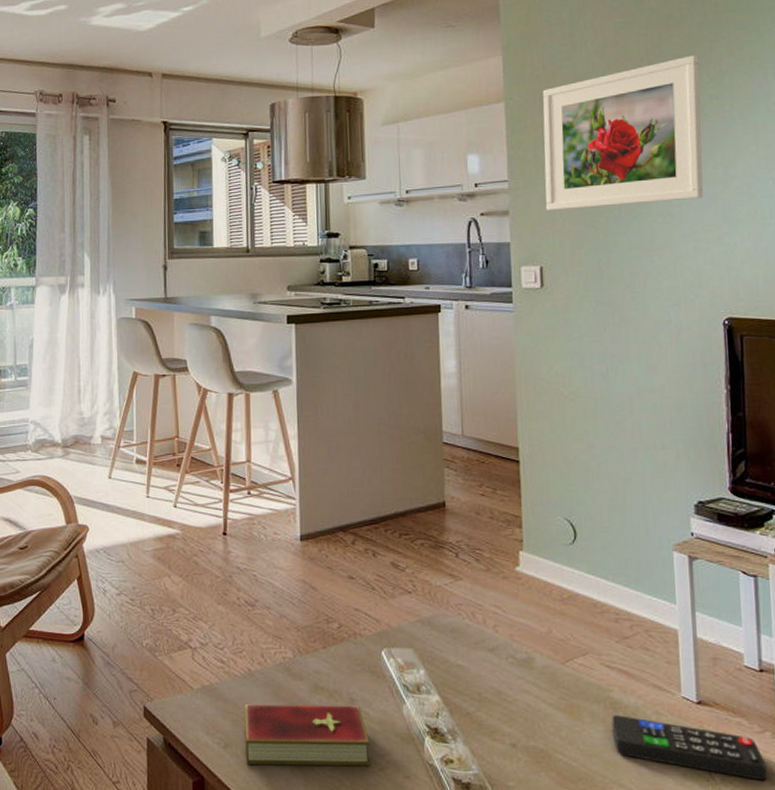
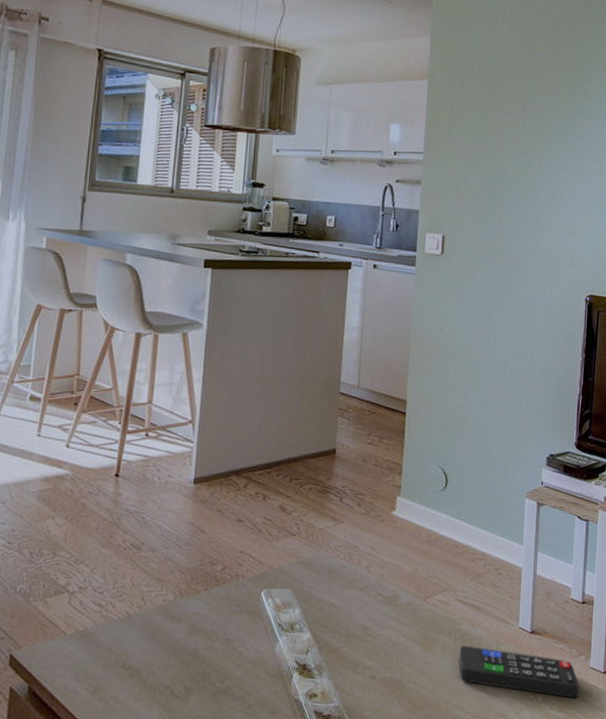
hardcover book: present [244,704,370,766] -> none [114,645,241,709]
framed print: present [543,55,704,211] -> none [453,62,591,189]

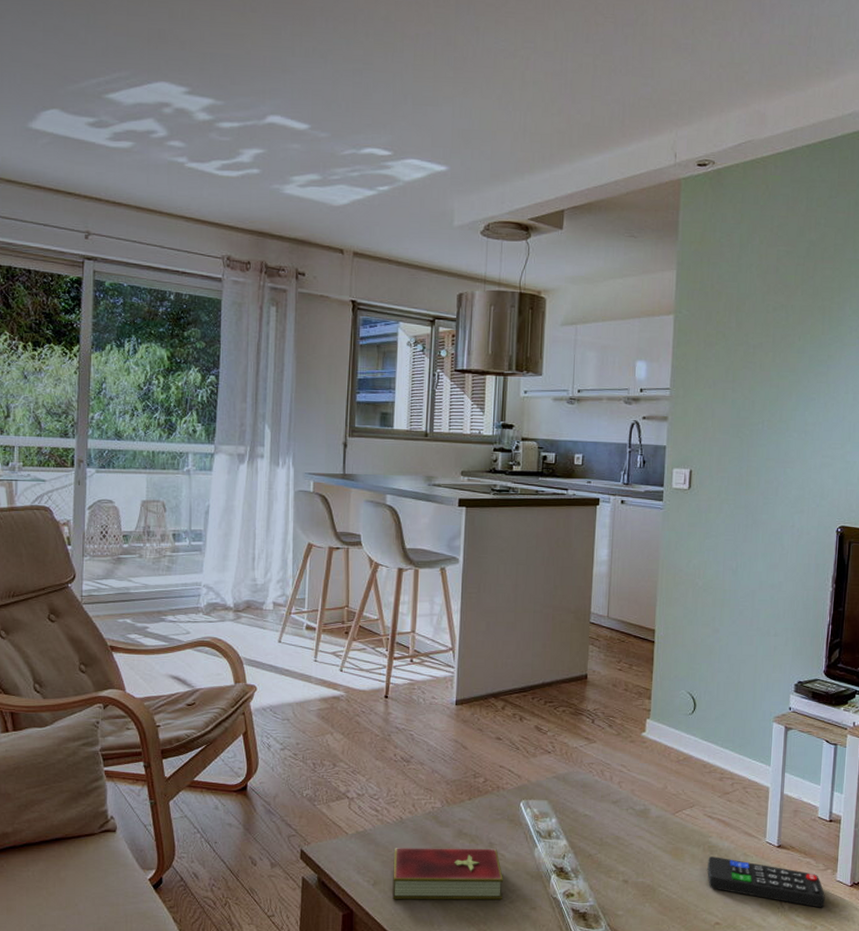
hardcover book: none [114,645,241,709] -> present [392,848,504,899]

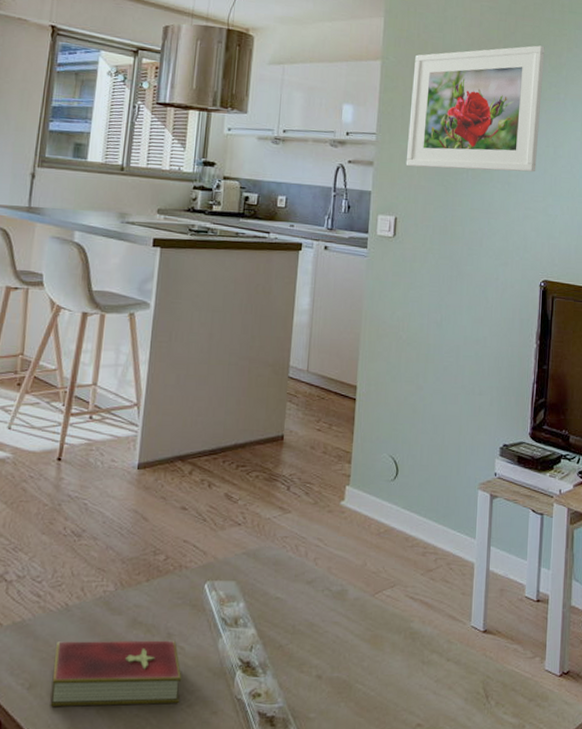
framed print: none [700,288,845,420] -> present [405,45,545,172]
remote control: present [707,856,825,908] -> none [408,645,533,703]

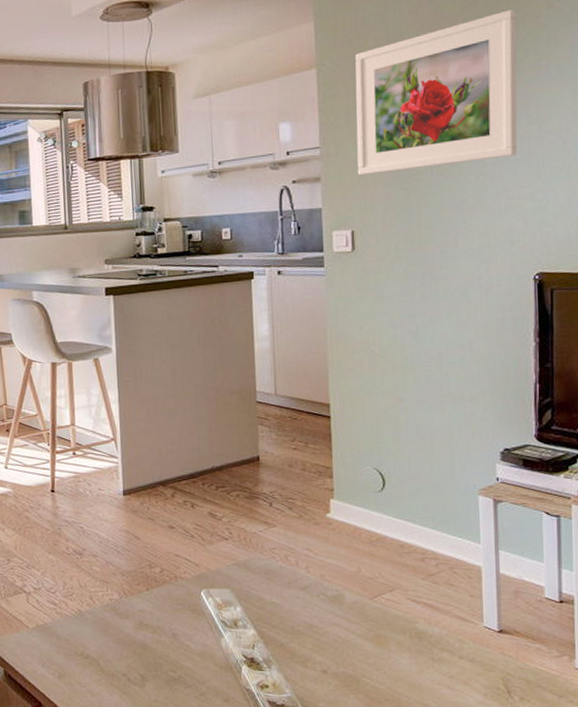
hardcover book: present [50,640,182,706] -> none [76,639,192,691]

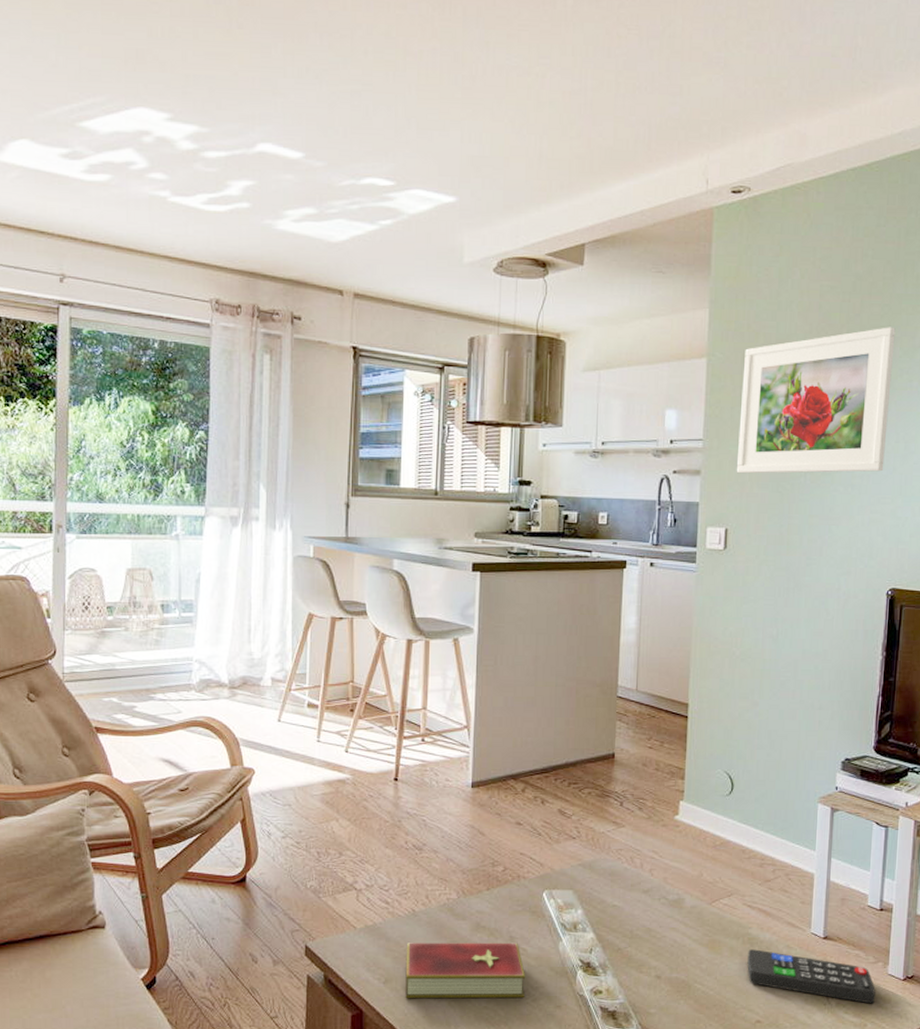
hardcover book: none [76,639,192,691] -> present [405,942,526,998]
remote control: none [416,644,563,699] -> present [747,949,876,1004]

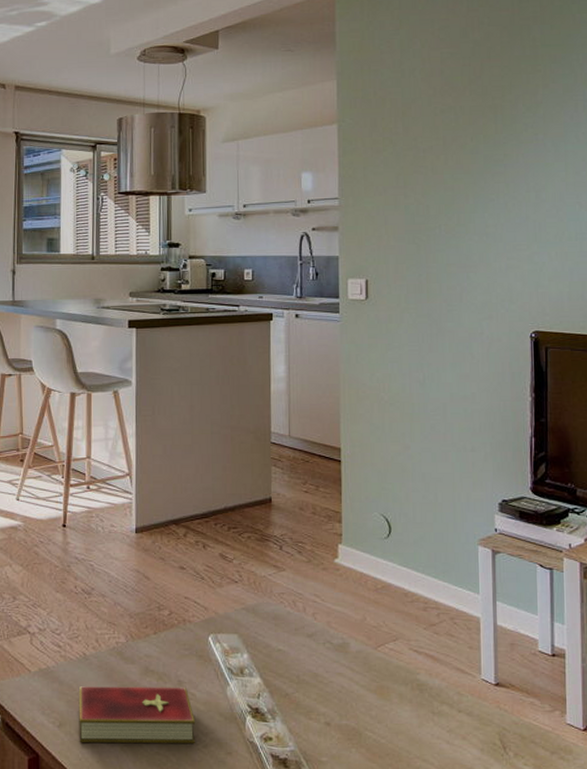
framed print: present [736,327,896,474] -> none [372,86,517,228]
remote control: present [747,949,876,1004] -> none [417,696,555,755]

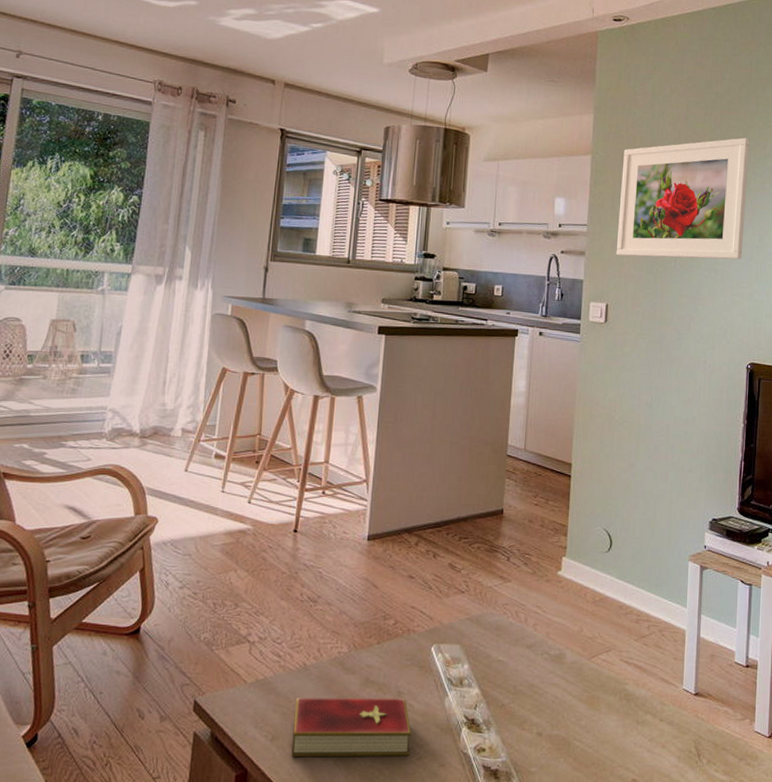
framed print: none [372,86,517,228] -> present [616,137,750,260]

